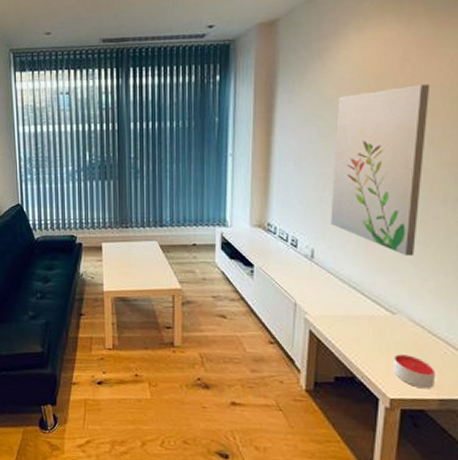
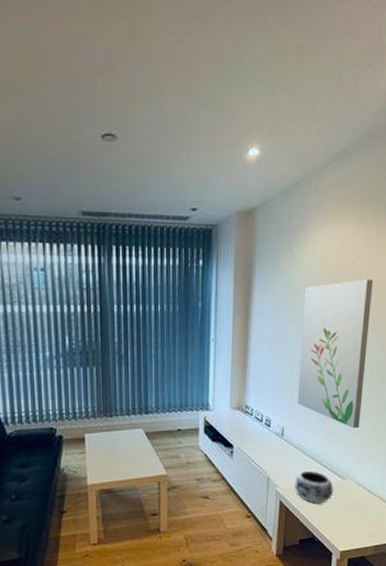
decorative bowl: none [328,299,379,339] -> present [295,470,333,504]
candle: present [393,354,435,389] -> none [343,512,372,539]

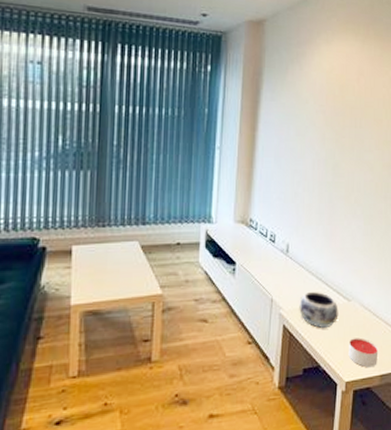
wall art: present [297,279,374,429] -> none [303,96,377,247]
candle: none [343,512,372,539] -> present [348,337,377,368]

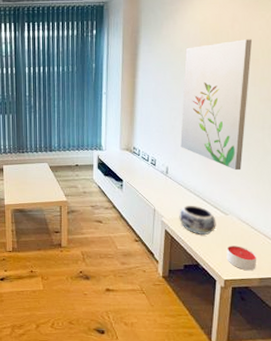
wall art: none [303,96,377,247] -> present [180,39,253,171]

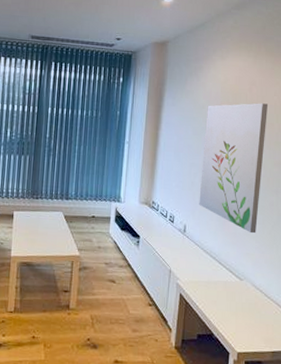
decorative bowl: present [179,205,216,235] -> none [194,267,231,301]
candle: present [226,245,256,271] -> none [240,314,269,343]

